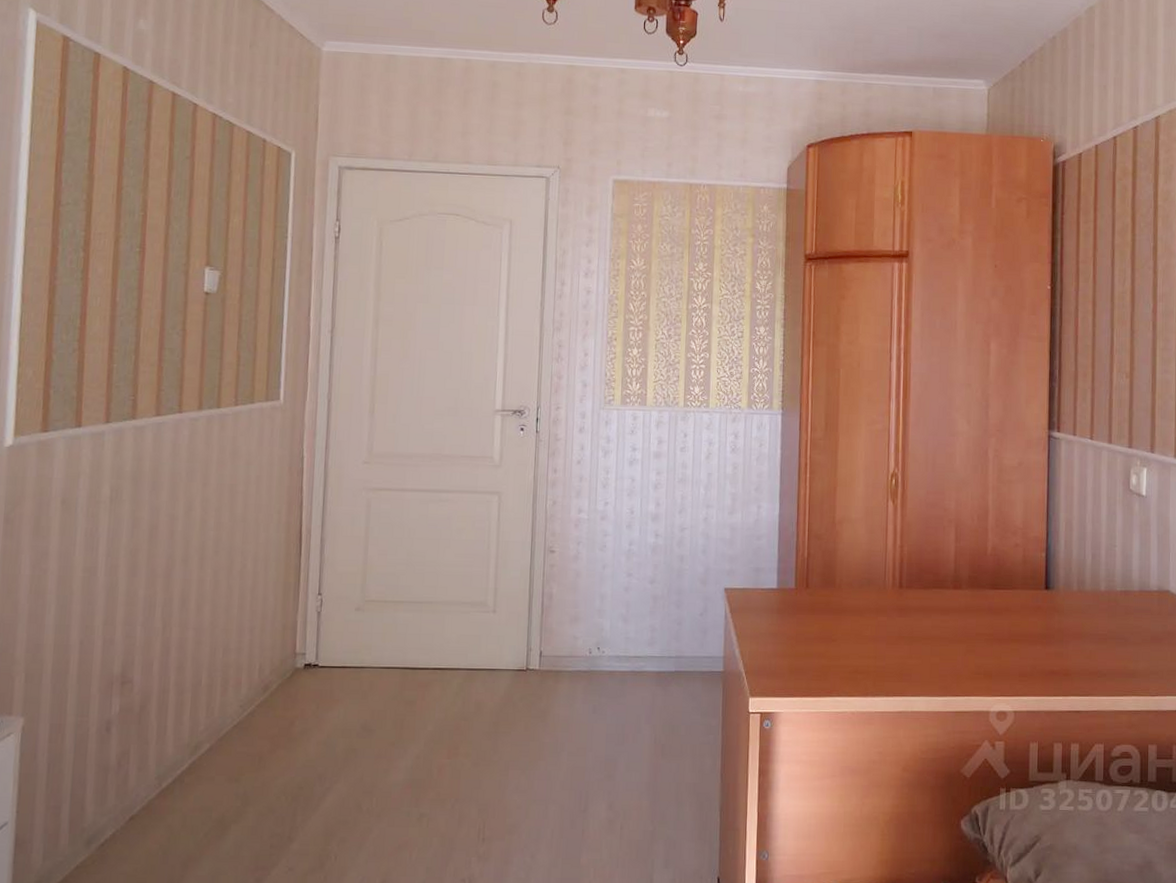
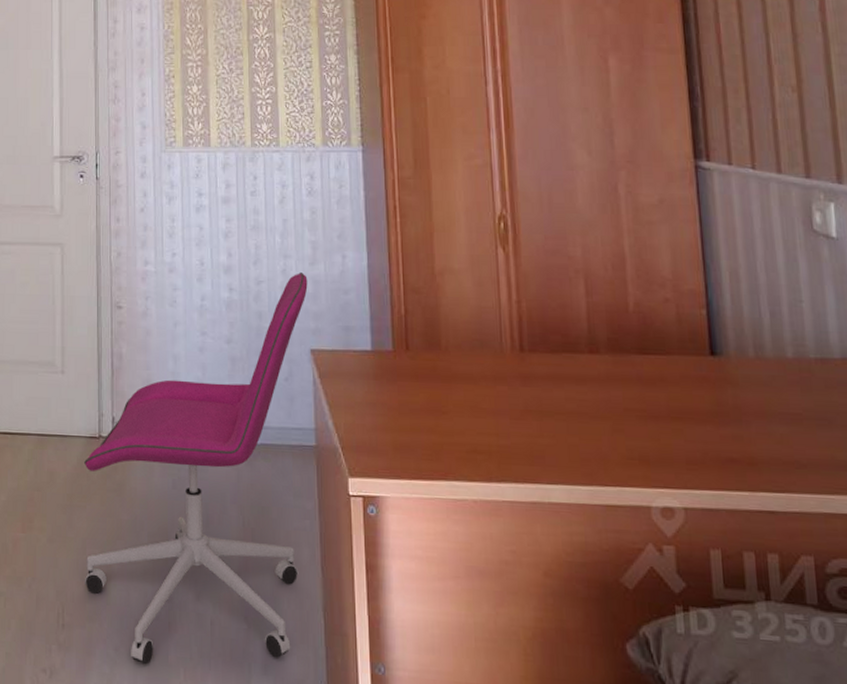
office chair: none [505,521,726,868] -> present [84,272,308,665]

